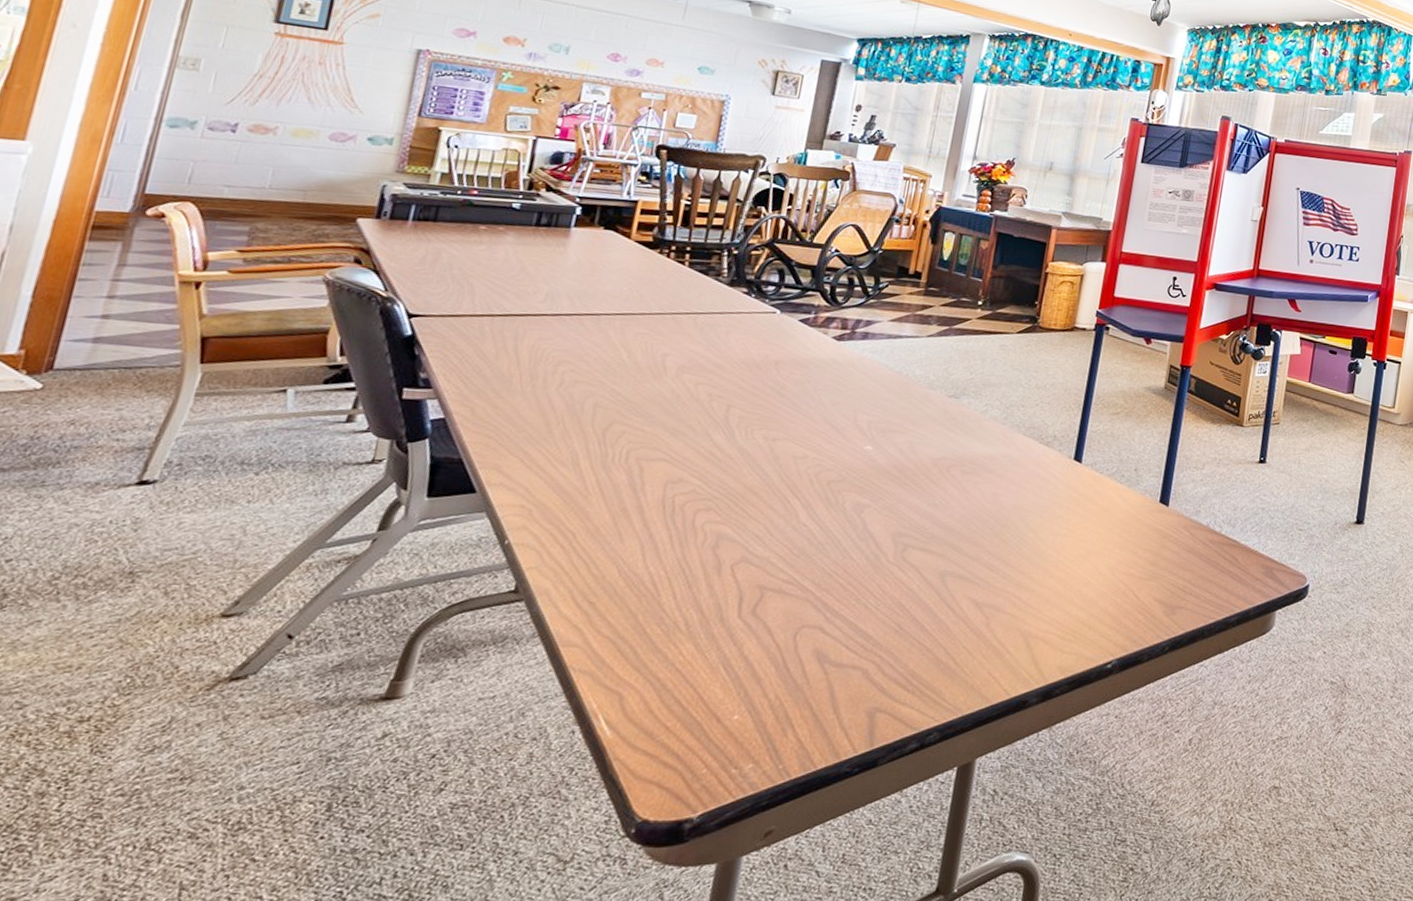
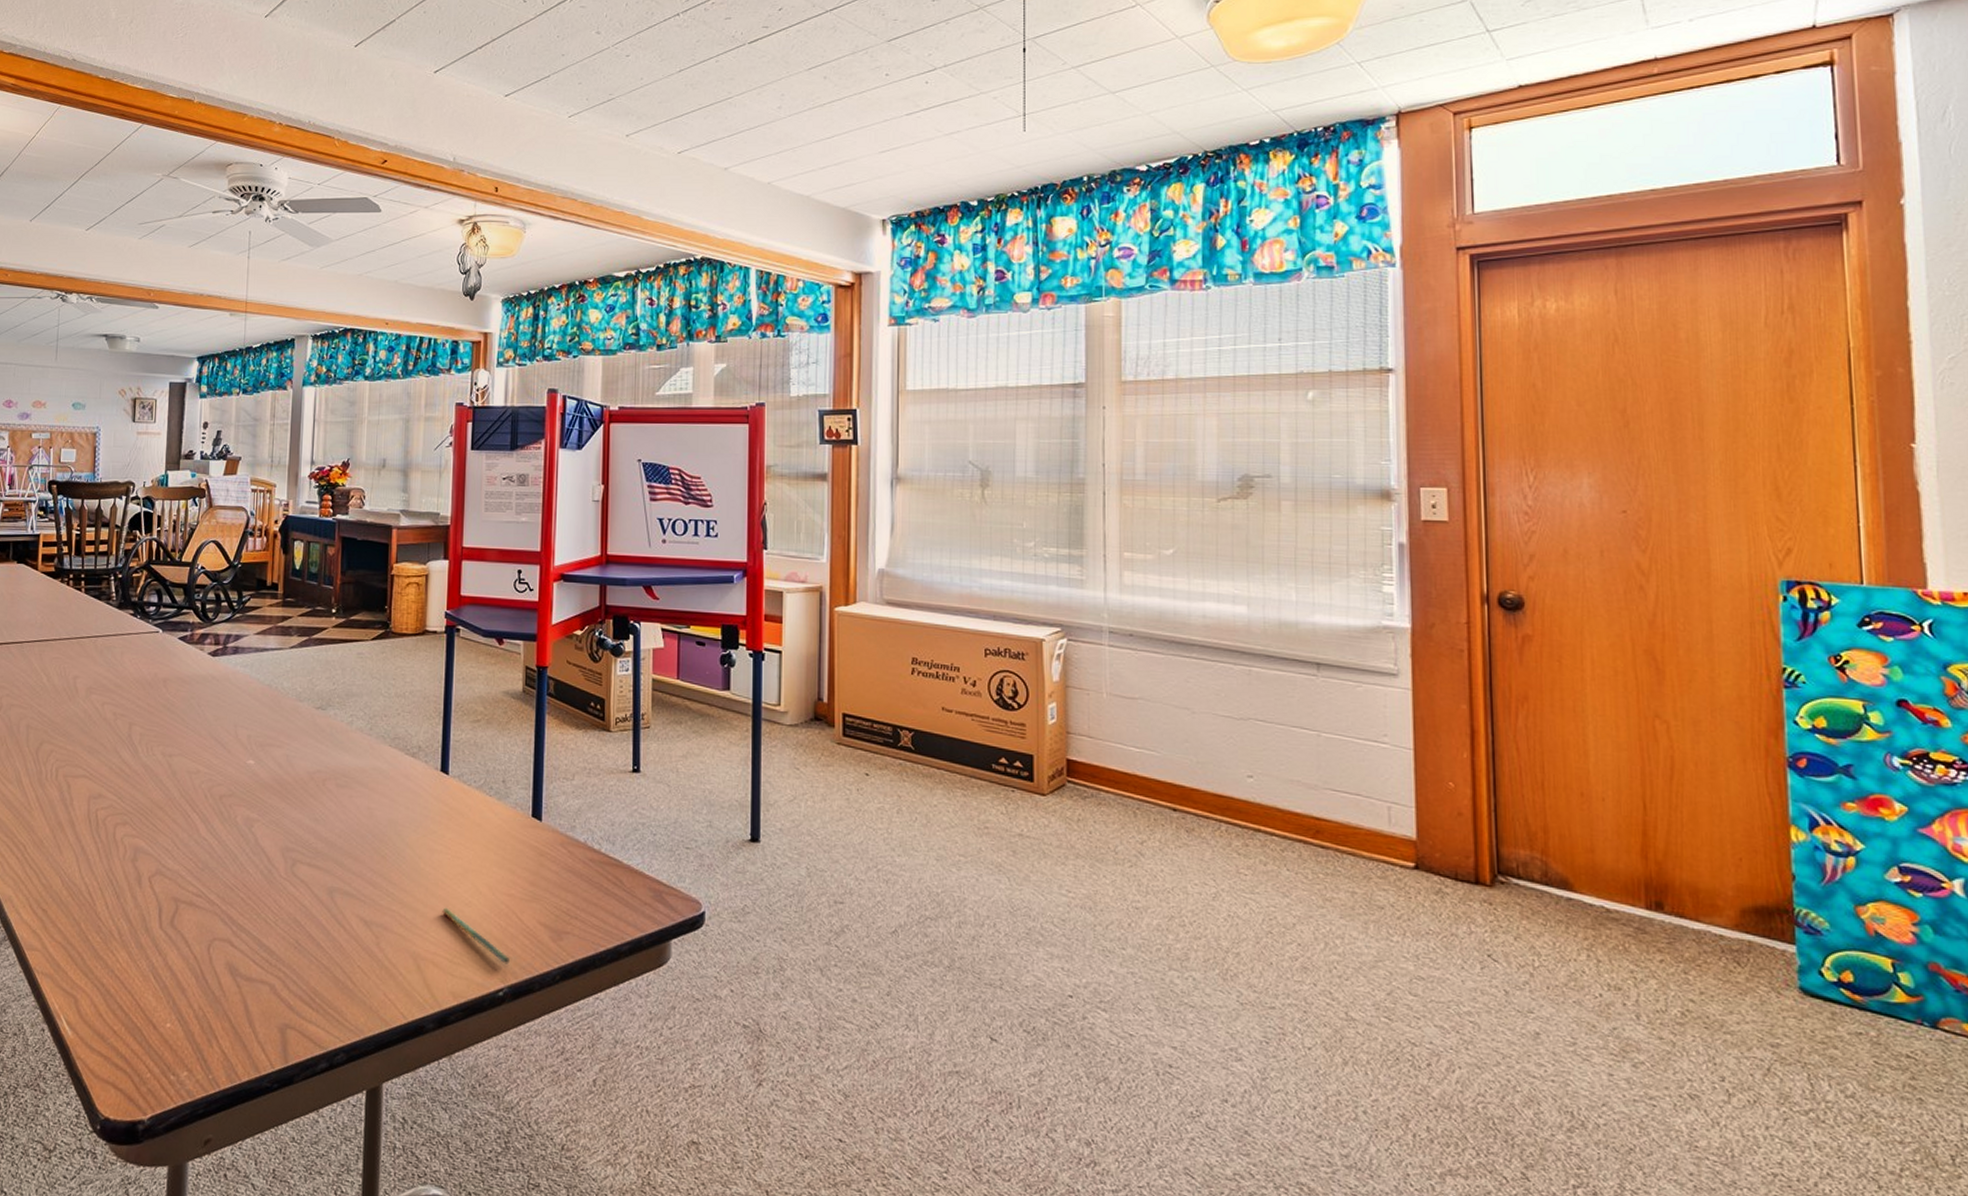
pen: none [1059,587,1122,639] -> present [442,907,510,965]

